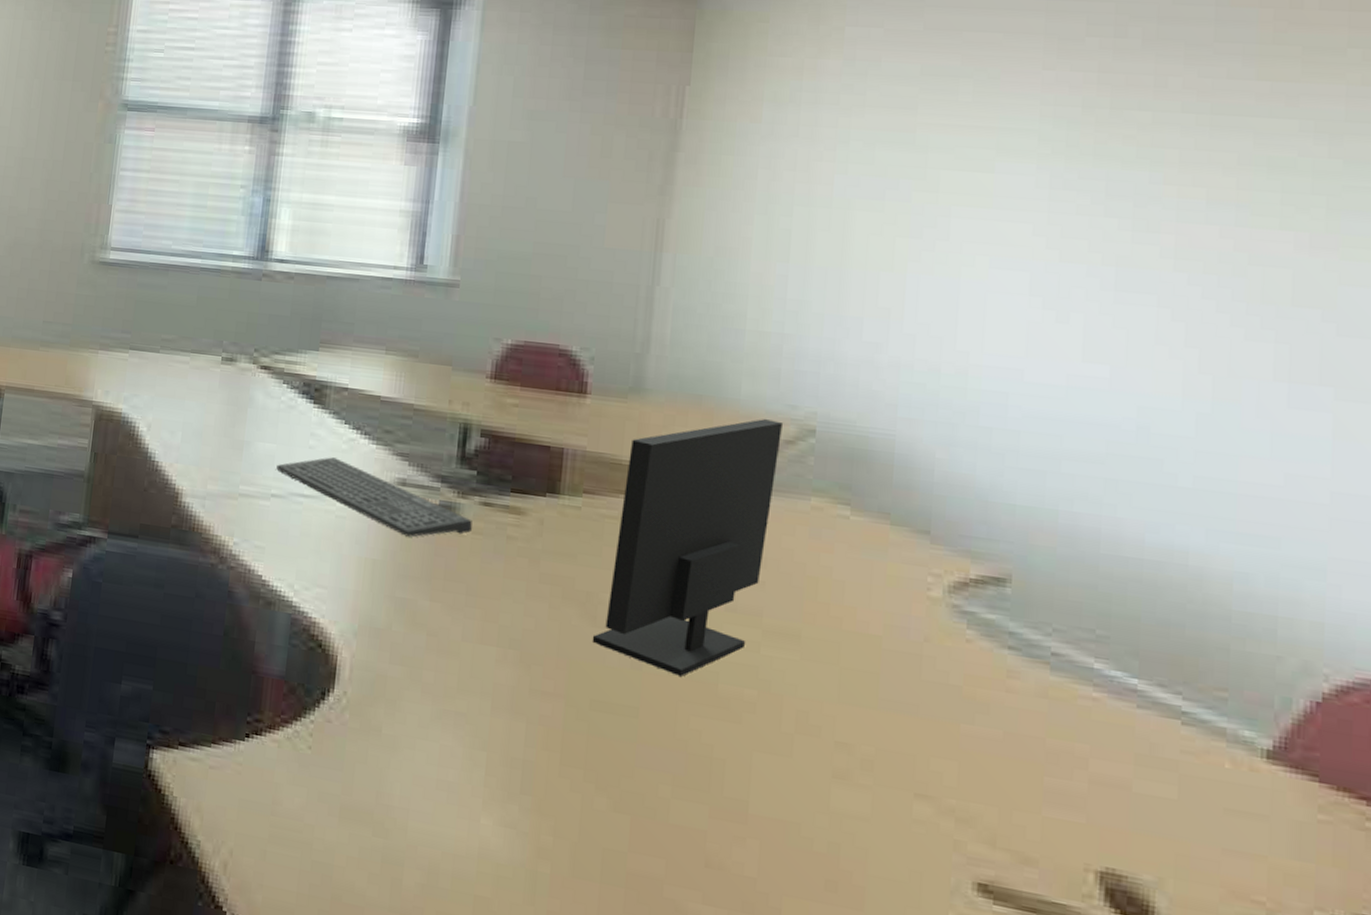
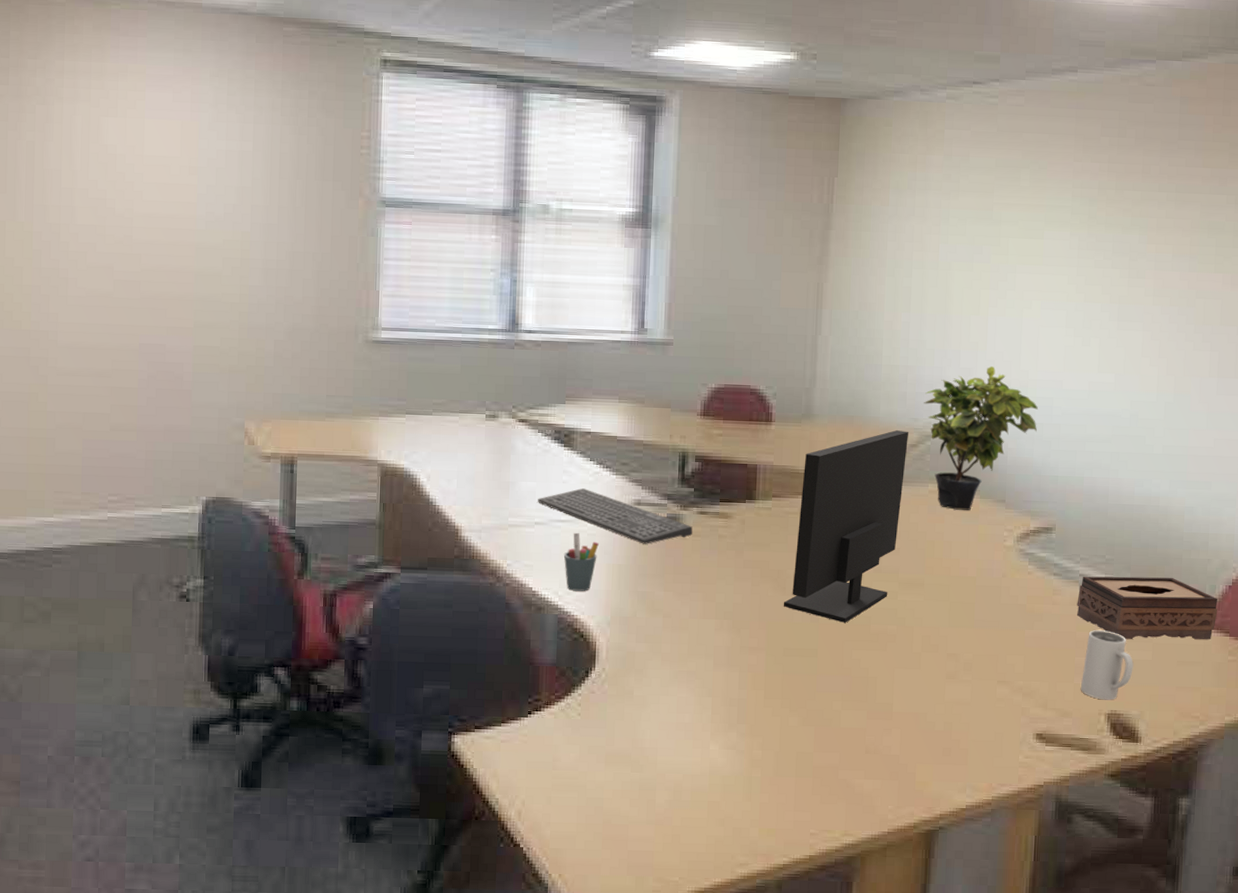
pen holder: none [303,512,349,589] -> present [563,532,599,591]
potted plant: none [806,341,984,540] -> present [924,365,1038,510]
tissue box: none [1046,656,1297,782] -> present [1077,576,1218,640]
mug: none [1052,739,1145,852] -> present [1080,630,1134,700]

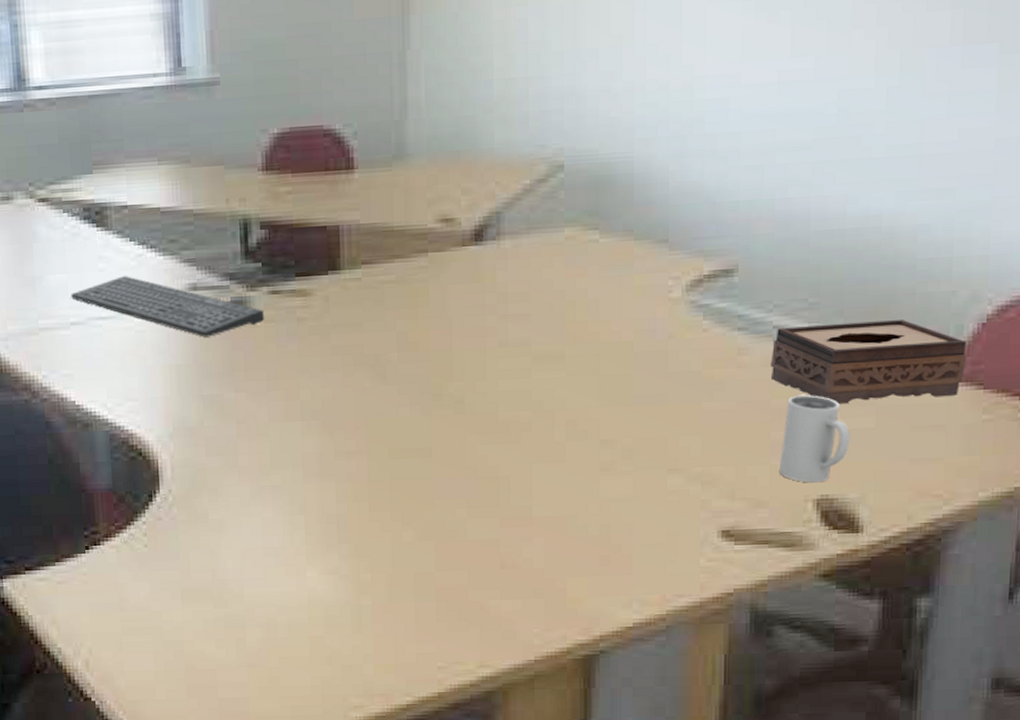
pen holder: present [563,532,599,591] -> none [108,330,150,401]
monitor: present [783,430,909,623] -> none [384,162,535,413]
potted plant: present [924,365,1038,510] -> none [552,64,708,258]

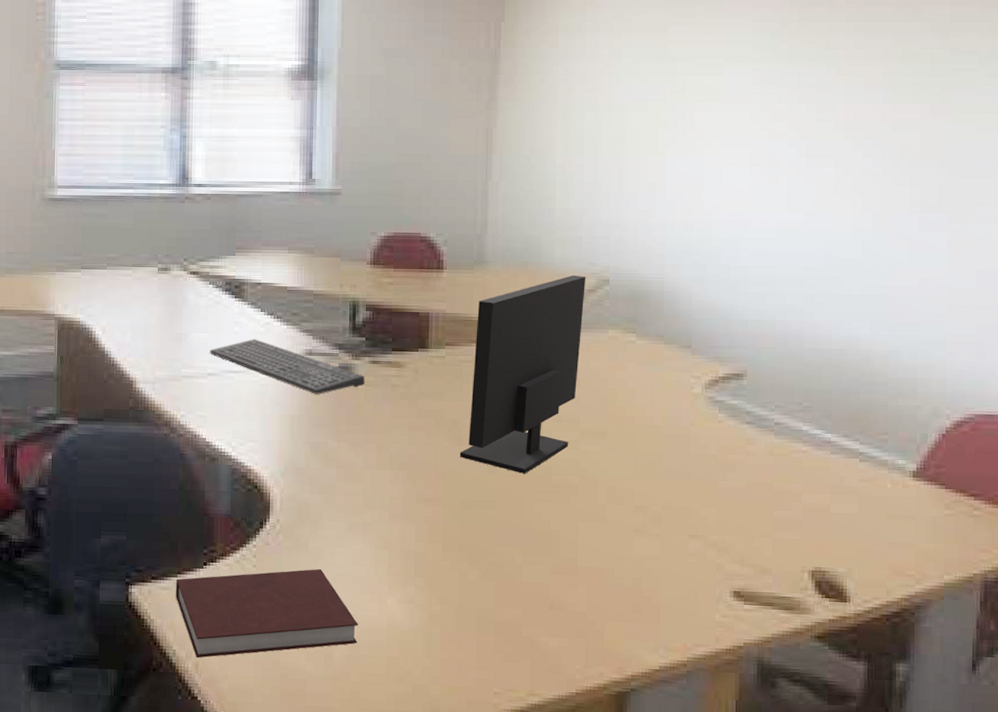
notebook: none [54,542,275,655] -> present [176,568,359,658]
monitor: none [384,162,535,413] -> present [459,275,587,474]
tissue box: present [770,319,967,405] -> none [773,424,931,493]
mug: present [778,395,850,483] -> none [780,482,838,557]

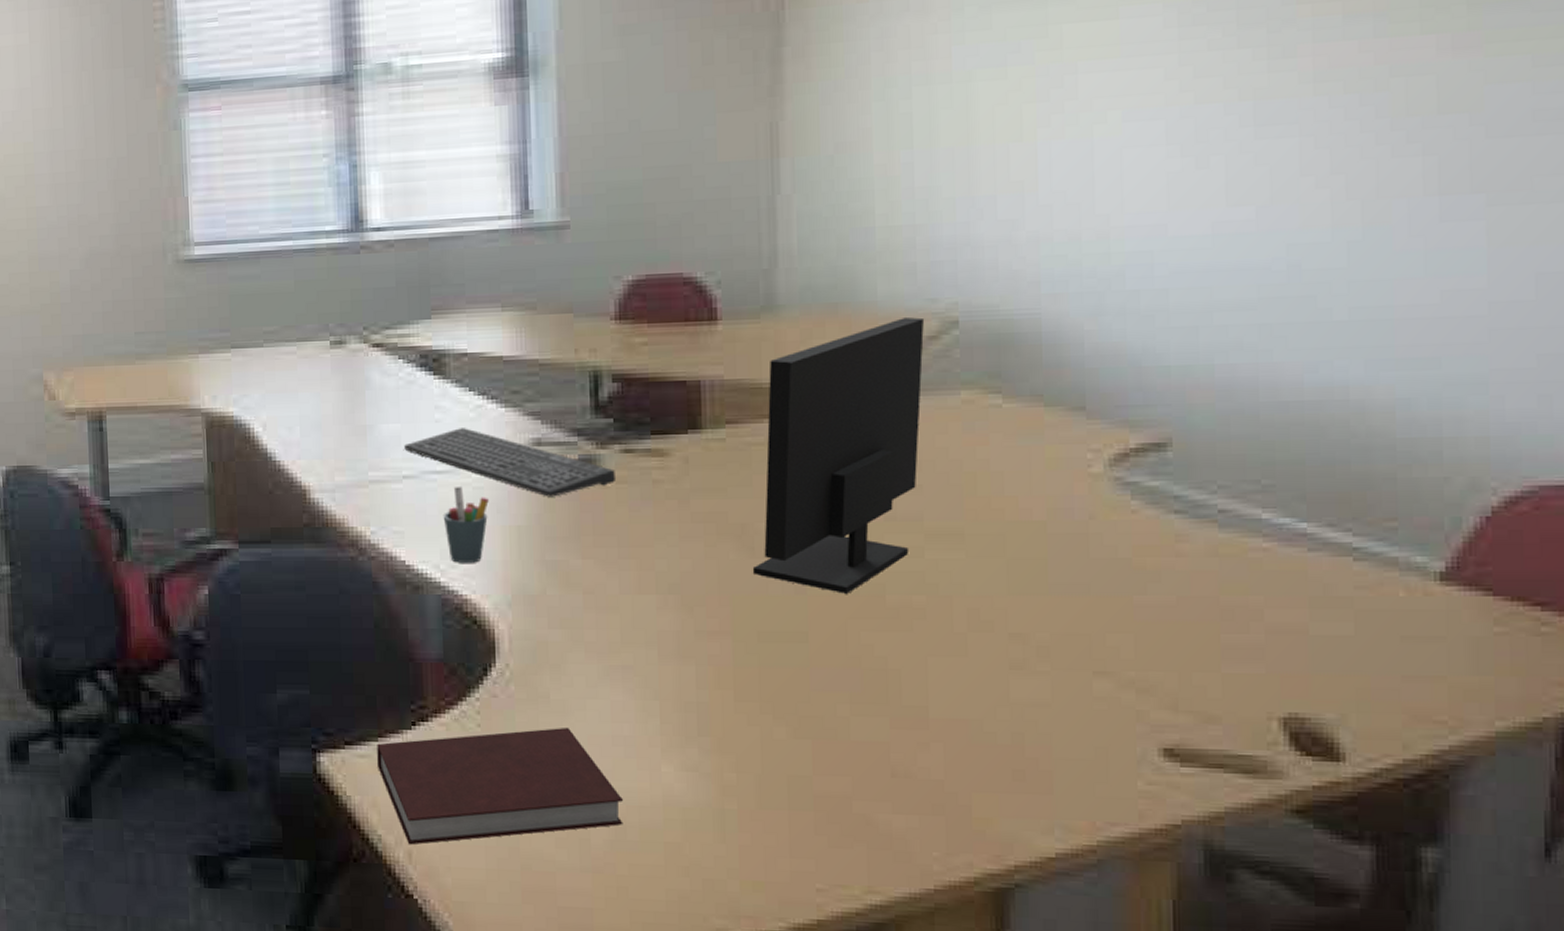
pen holder: none [236,383,271,442] -> present [443,486,489,563]

